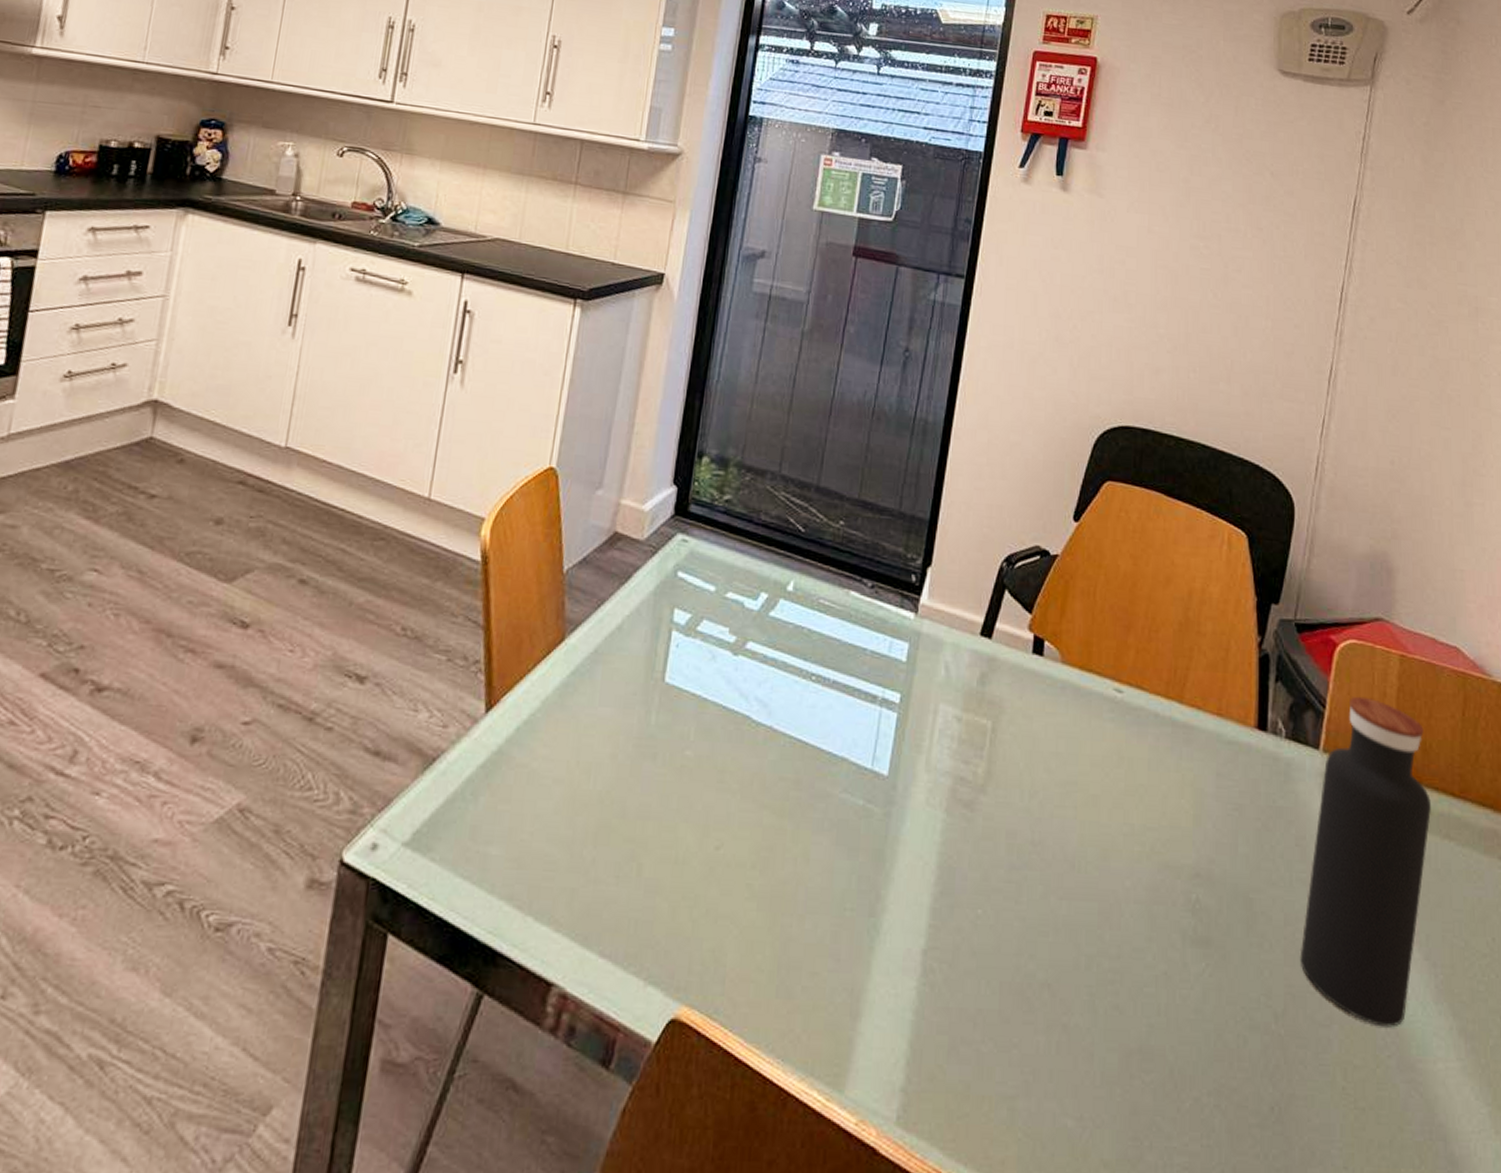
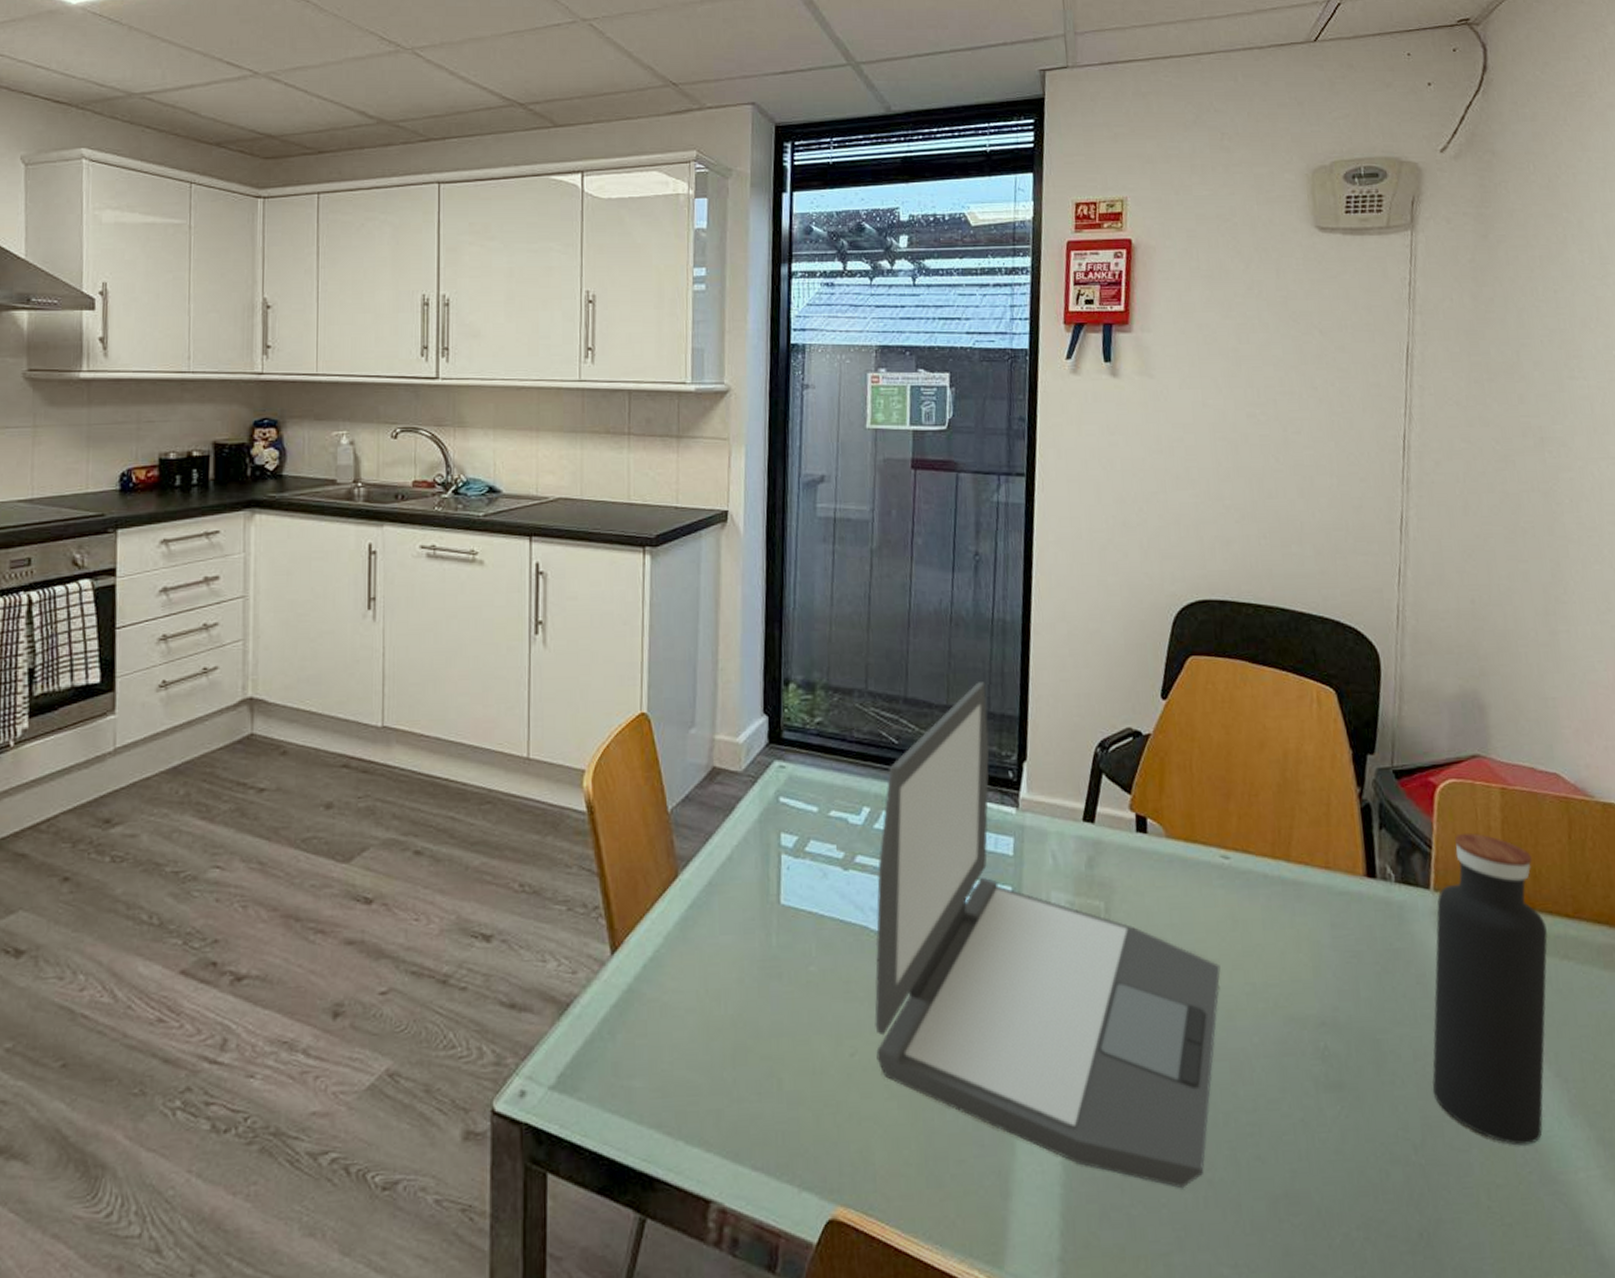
laptop: none [741,480,1101,1029] -> present [874,682,1221,1188]

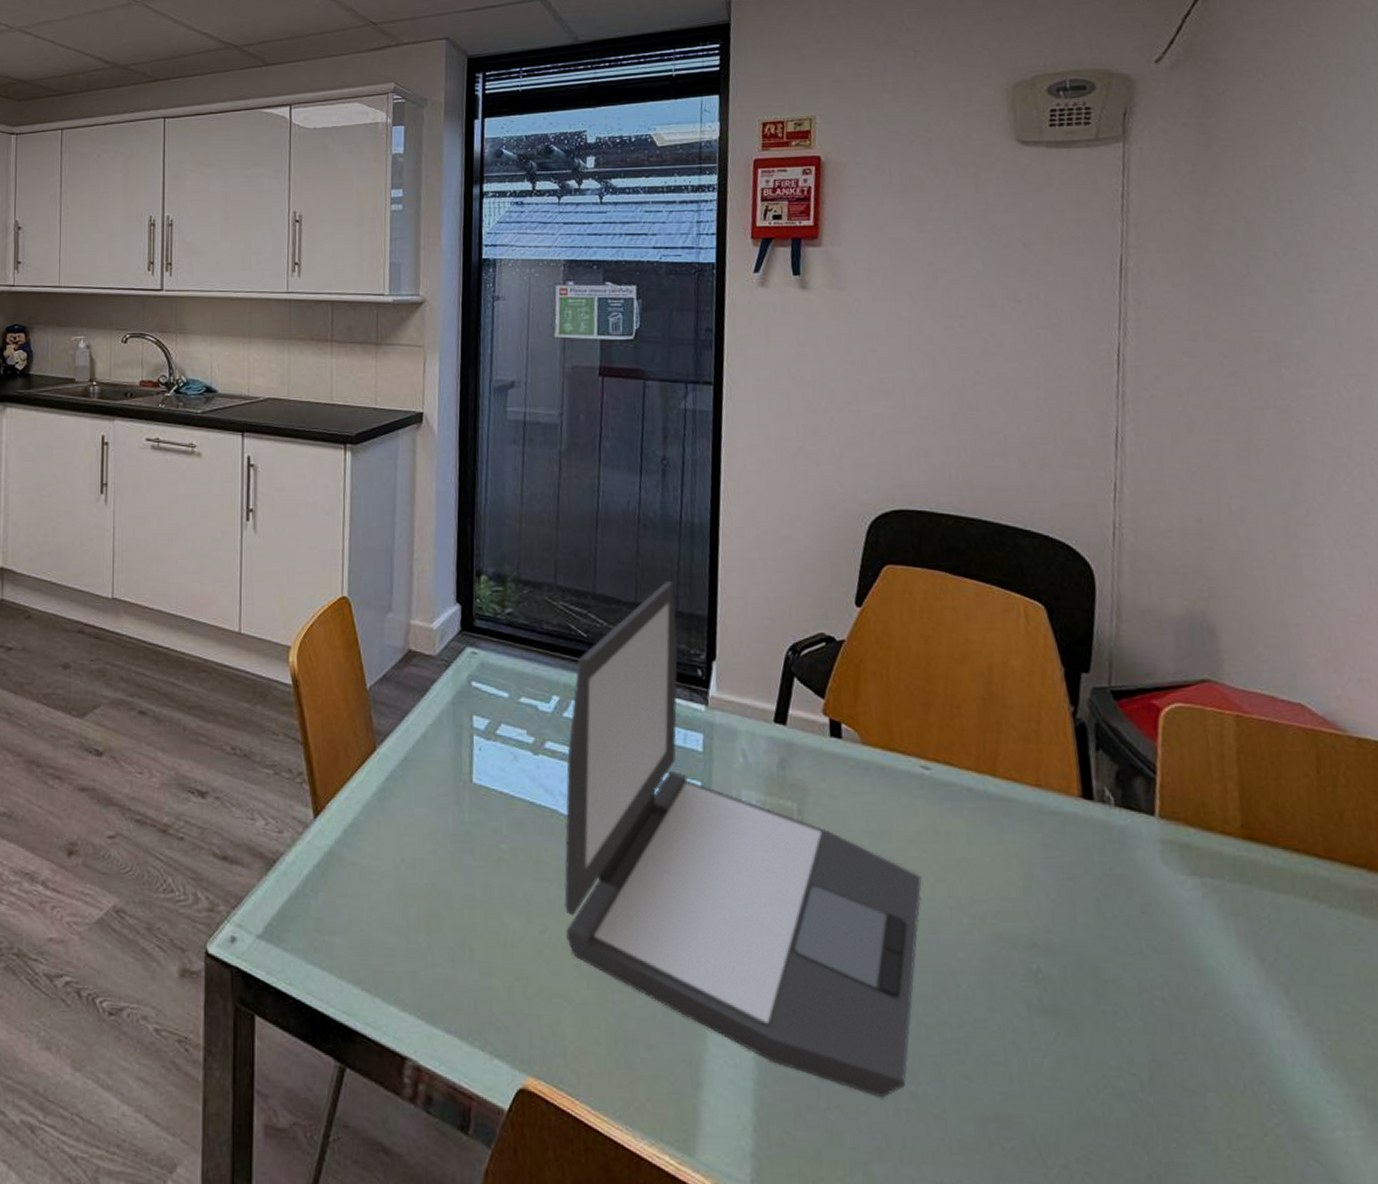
water bottle: present [1431,833,1548,1146] -> none [1160,760,1294,1095]

